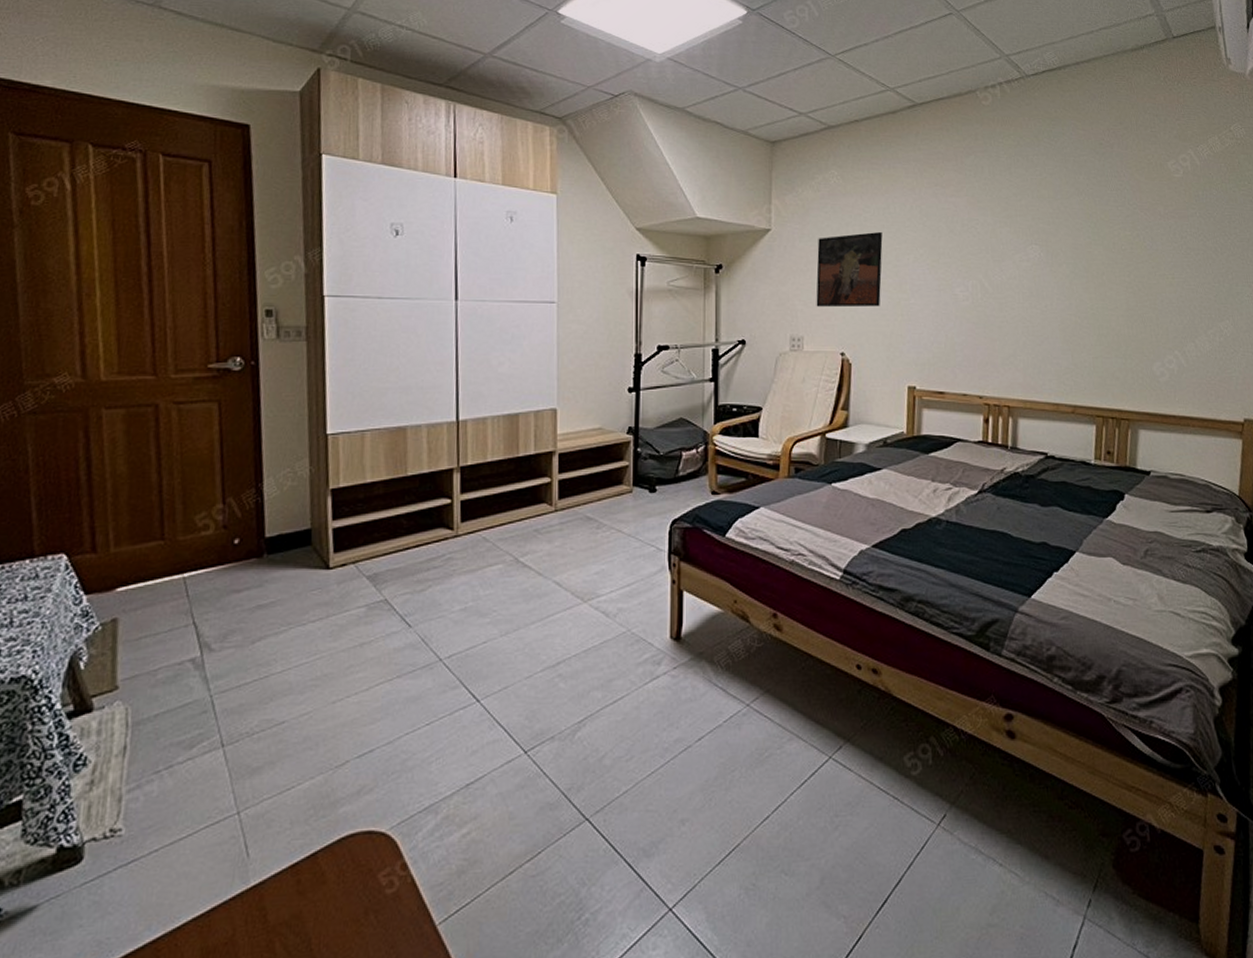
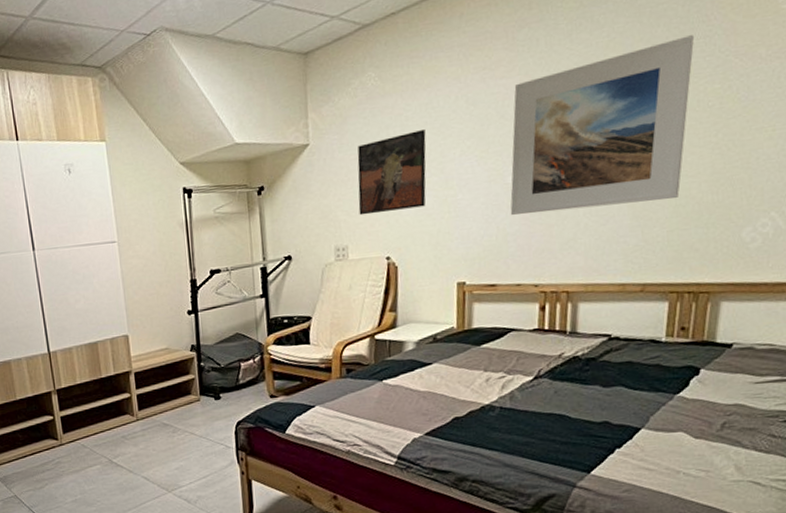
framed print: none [957,186,1109,329] -> present [510,35,695,215]

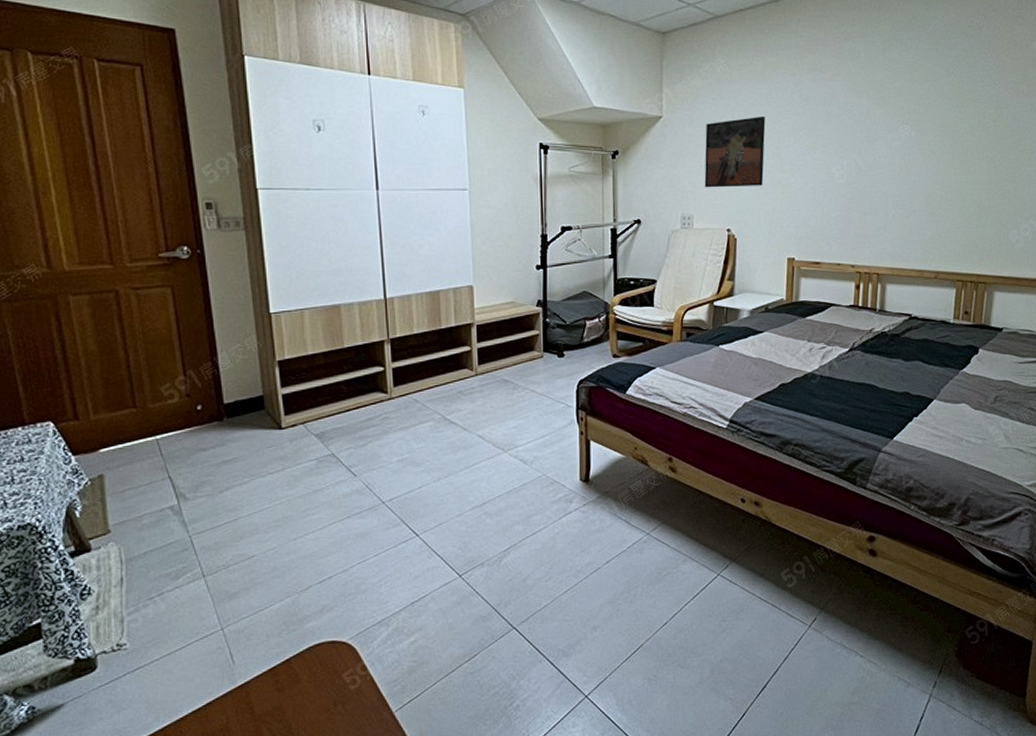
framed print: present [510,35,695,215] -> none [833,67,977,202]

